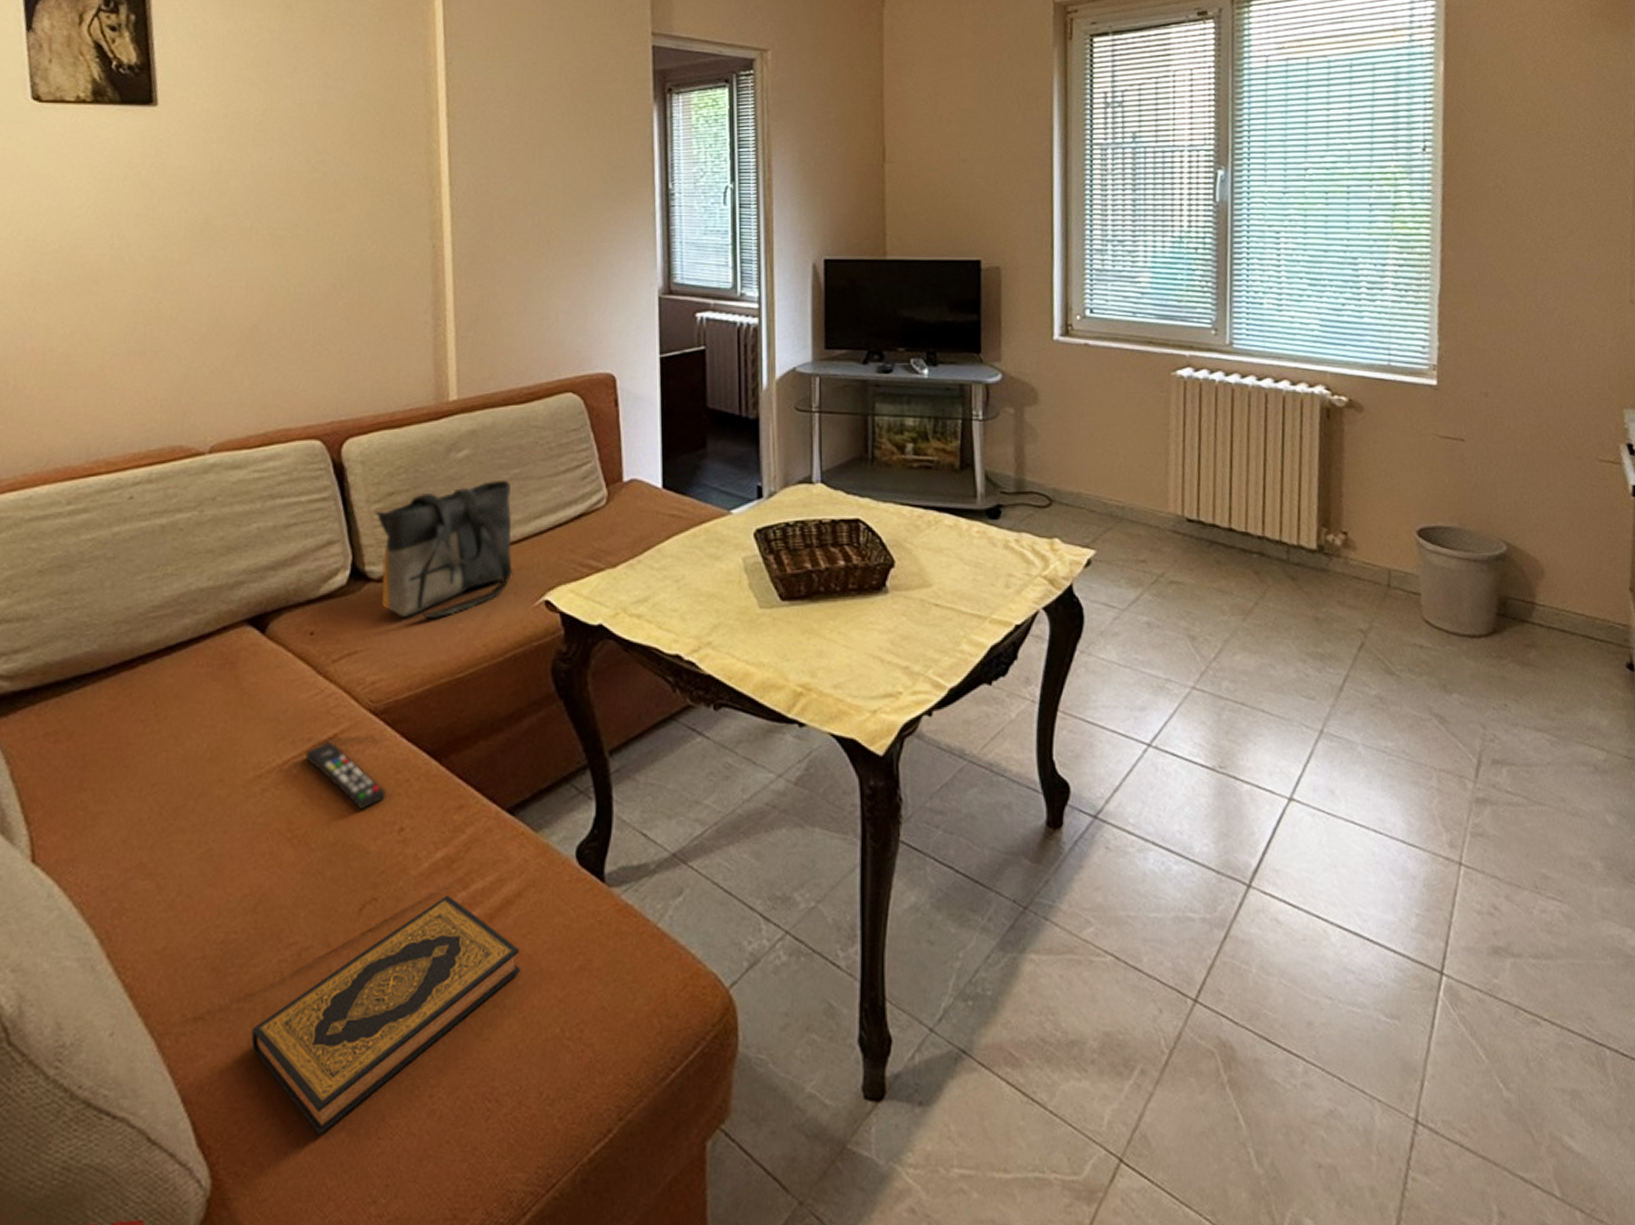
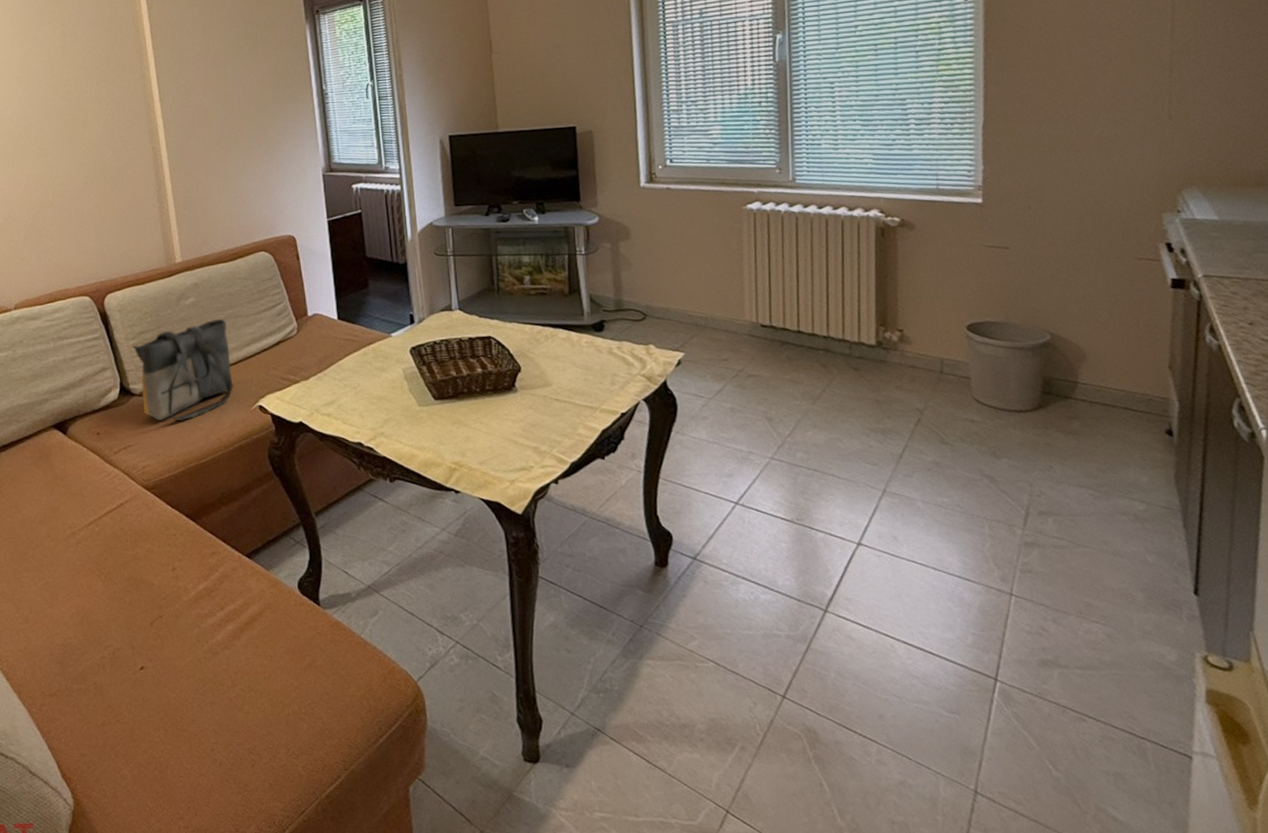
hardback book: present [251,894,520,1136] -> none [88,614,266,773]
remote control: present [305,741,387,811] -> none [102,508,161,556]

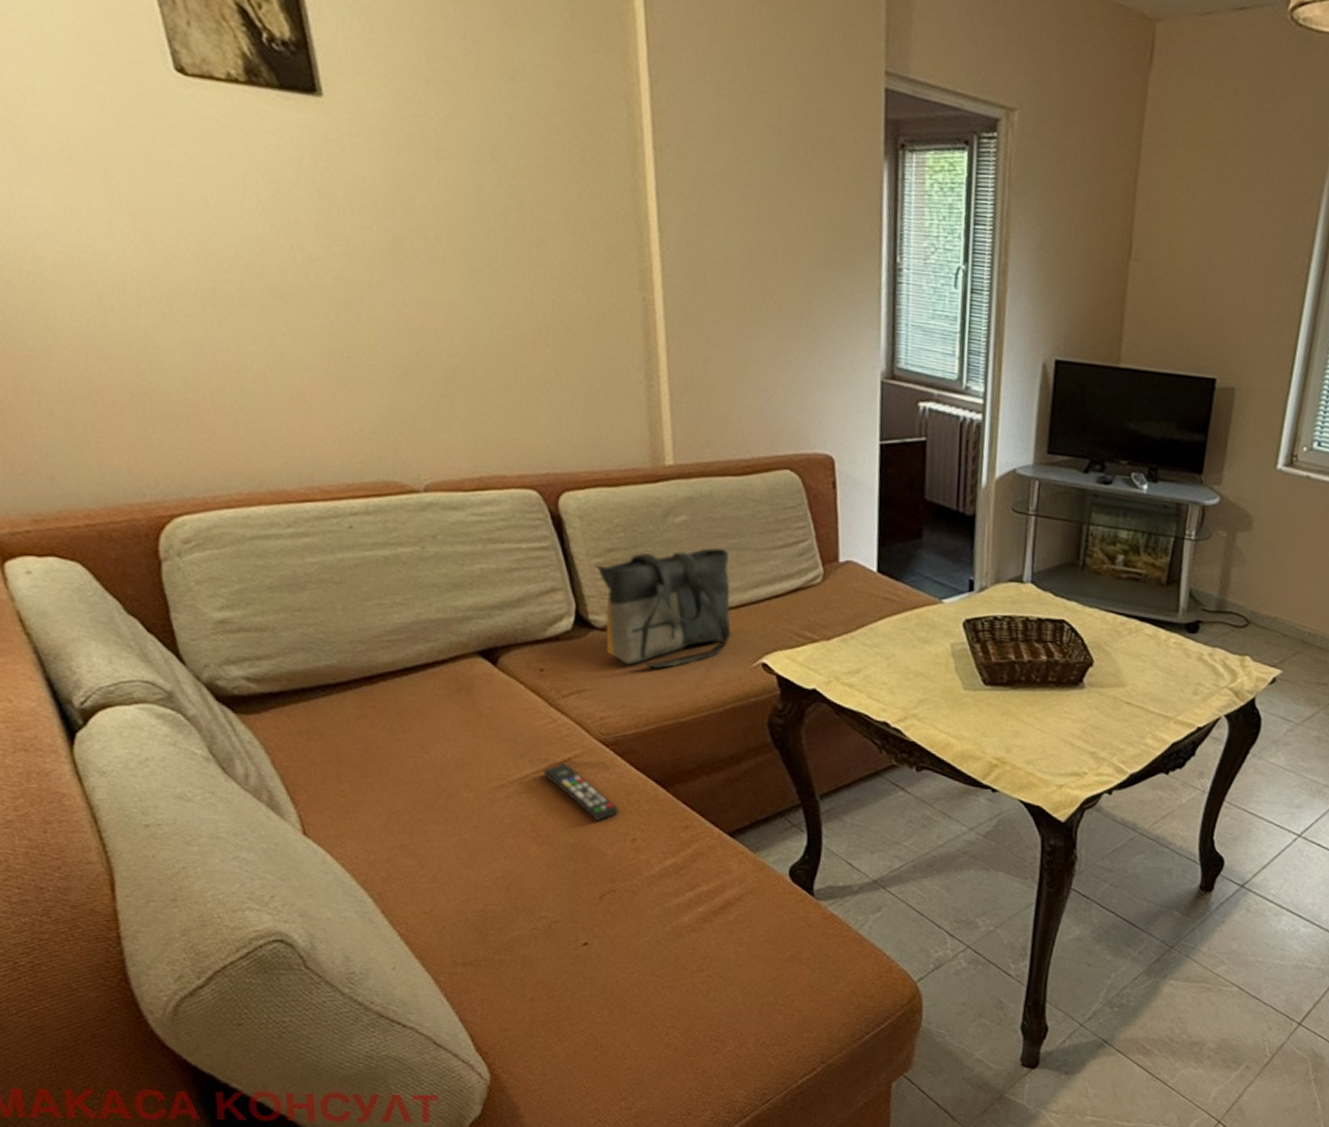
remote control: none [102,508,161,556] -> present [542,763,619,822]

